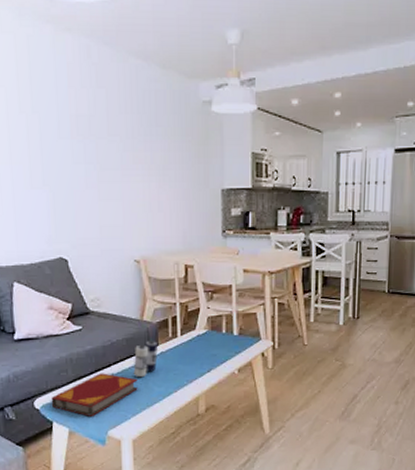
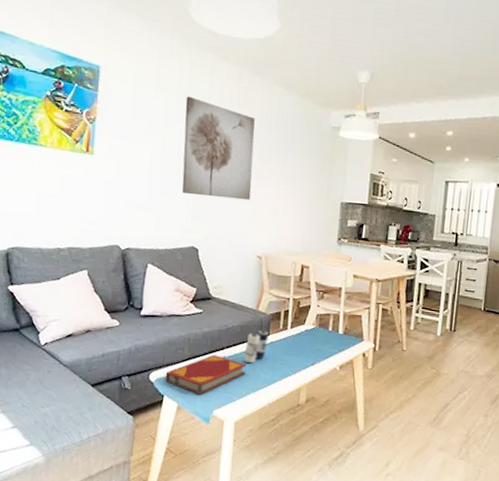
wall art: none [28,81,119,199] -> present [182,96,255,201]

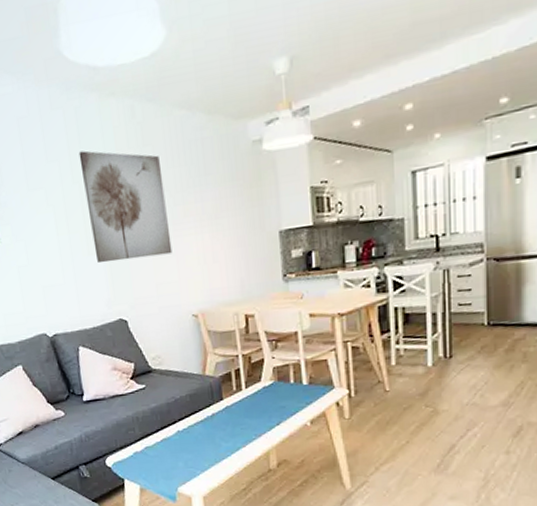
hardback book: present [165,355,247,395] -> none [121,430,205,473]
candle: present [243,329,270,363] -> none [198,394,223,433]

